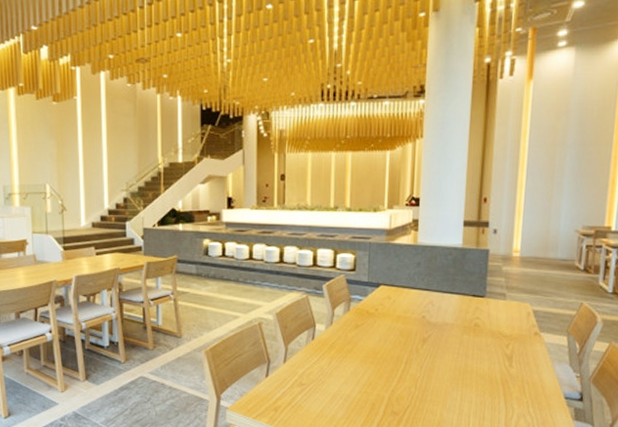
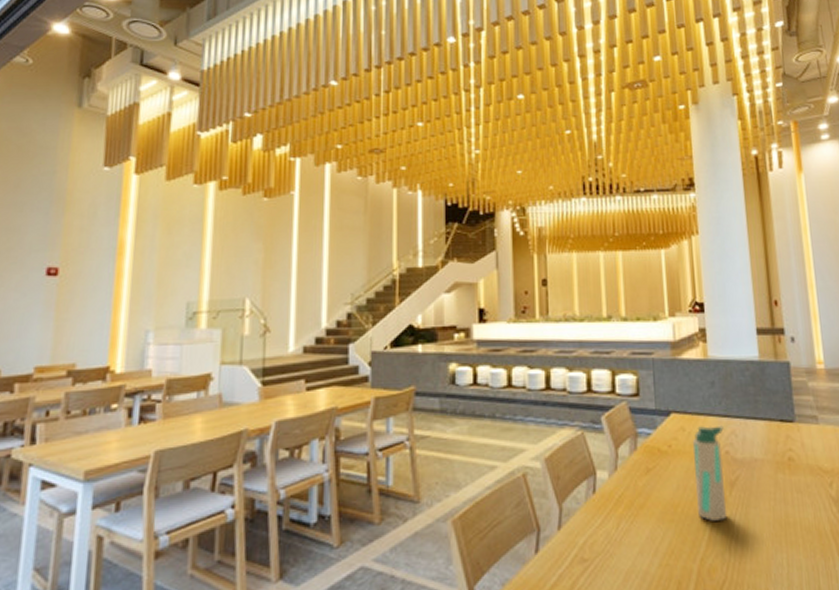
water bottle: none [394,296,423,365] -> present [692,425,728,521]

